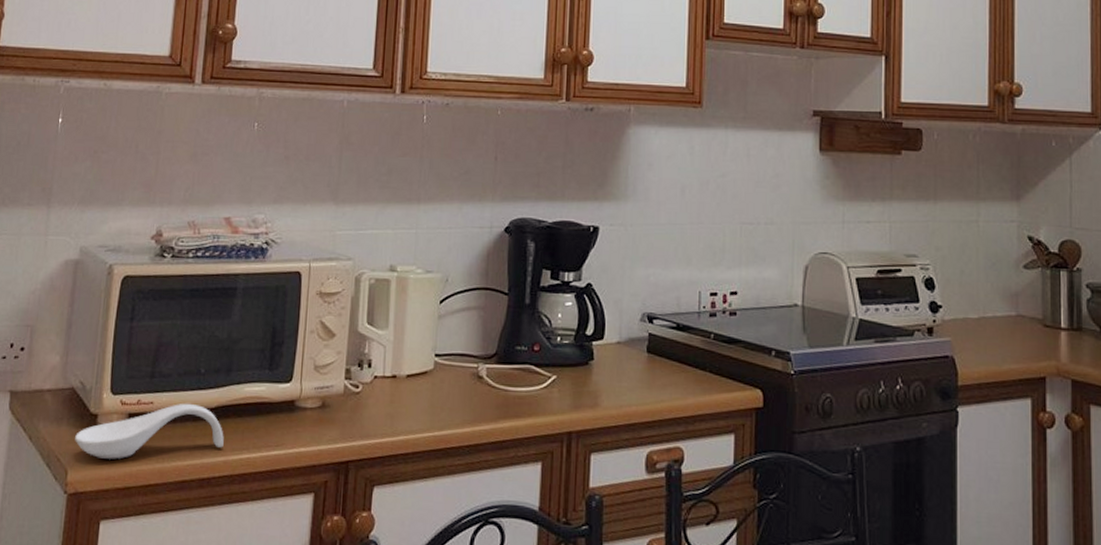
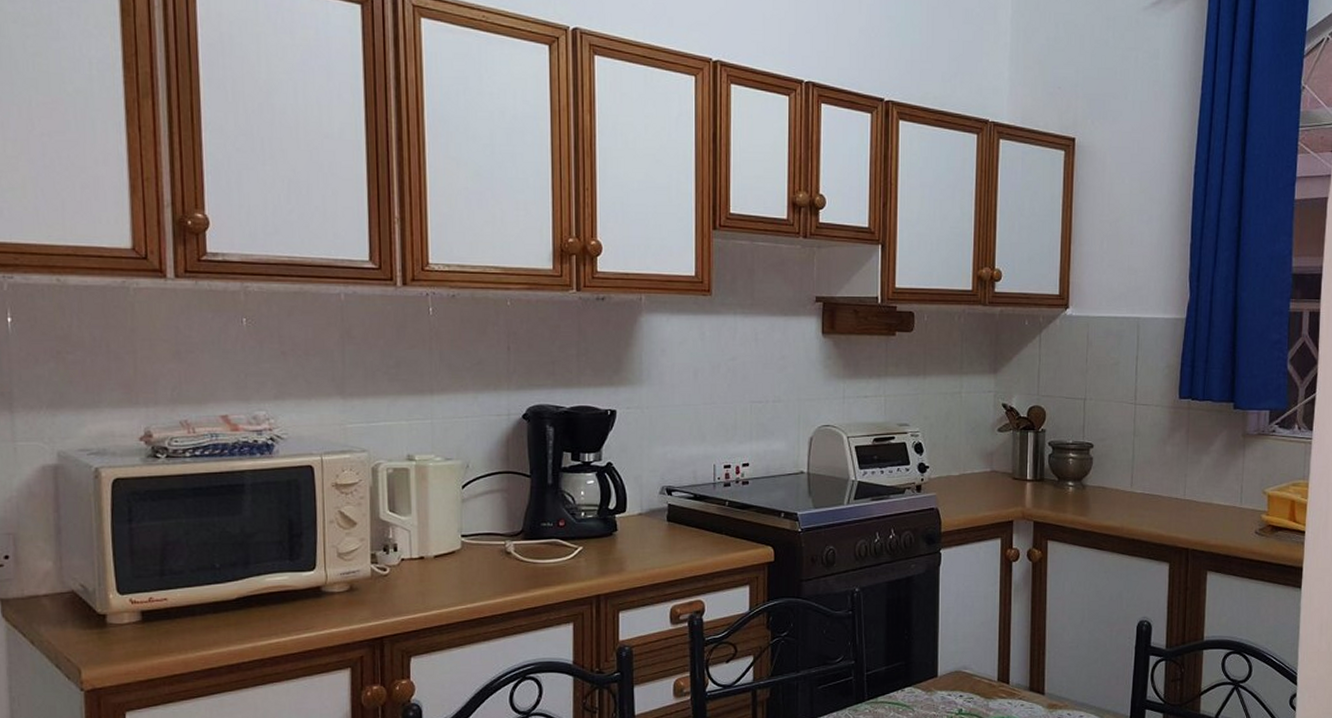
spoon rest: present [75,403,224,459] -> none [84,597,250,655]

